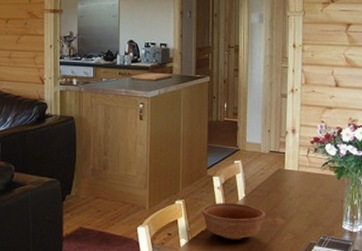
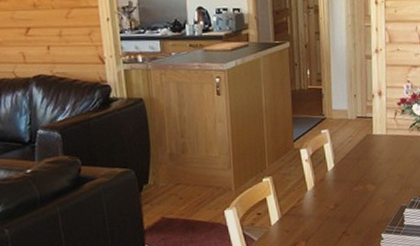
bowl: present [202,203,266,240] -> none [291,174,357,213]

